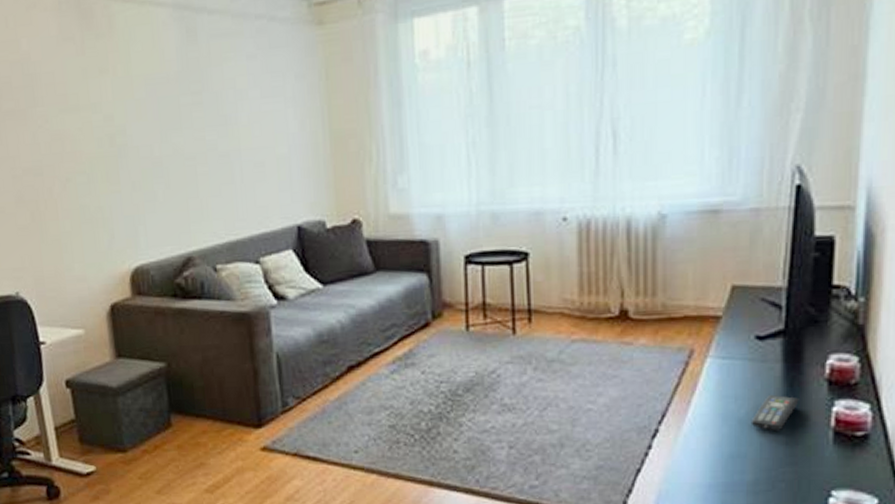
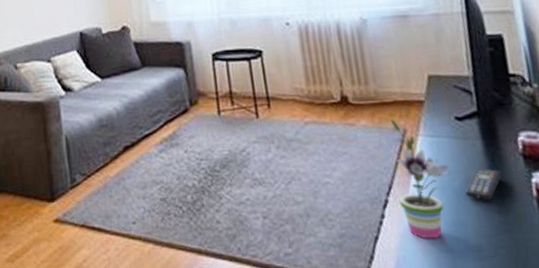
potted plant: none [671,337,741,472] -> present [390,119,454,239]

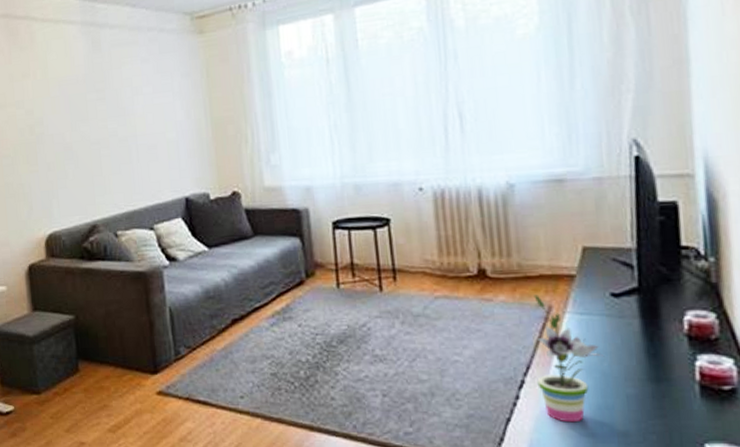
remote control: present [464,167,502,201] -> none [614,348,661,384]

